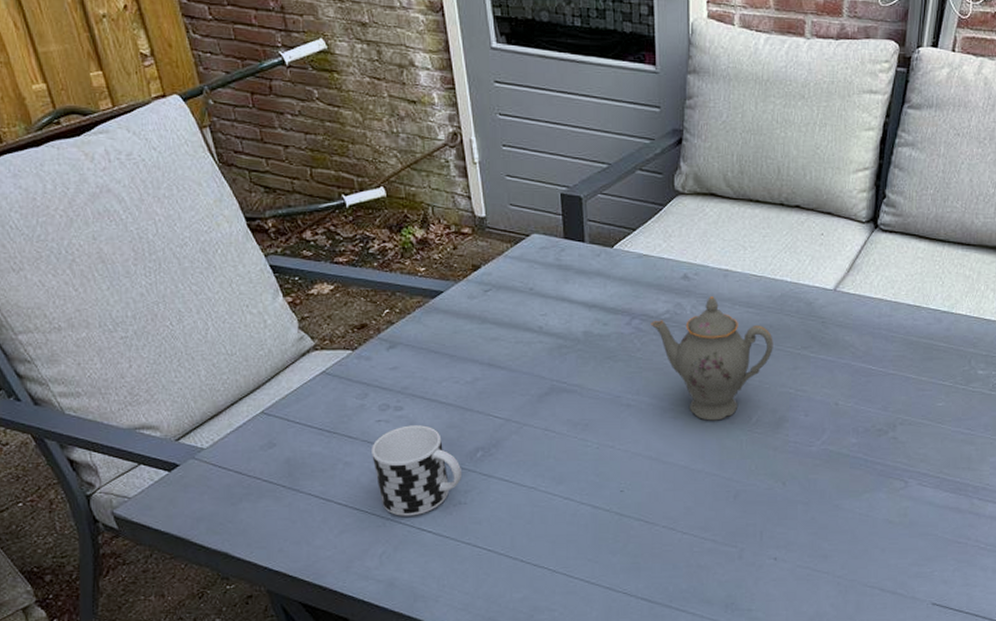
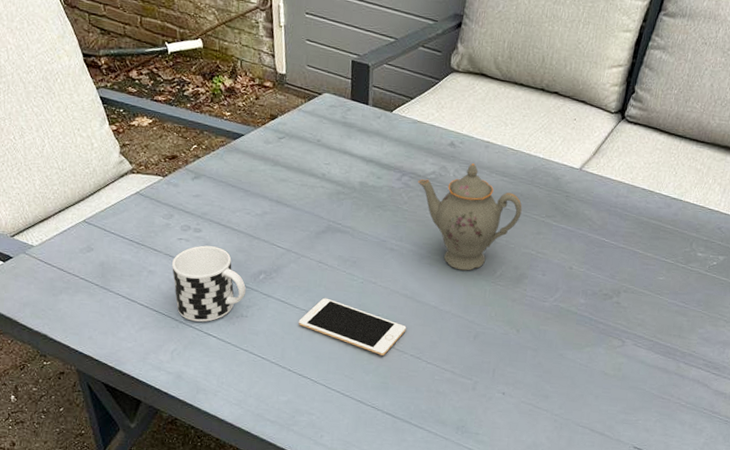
cell phone: none [527,470,655,531] -> present [298,297,407,356]

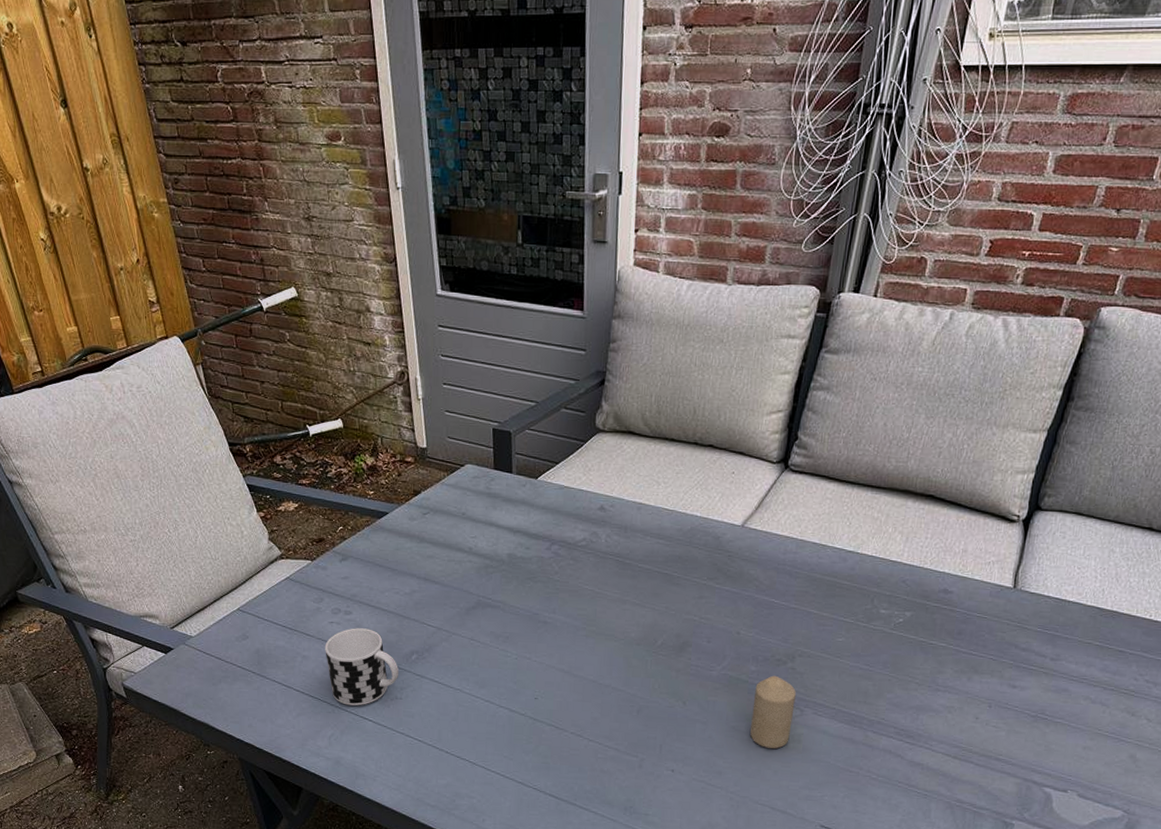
cell phone: present [298,297,407,356] -> none [453,676,565,734]
teapot: present [418,163,522,271] -> none [568,527,681,642]
candle: none [576,308,619,376] -> present [750,675,796,749]

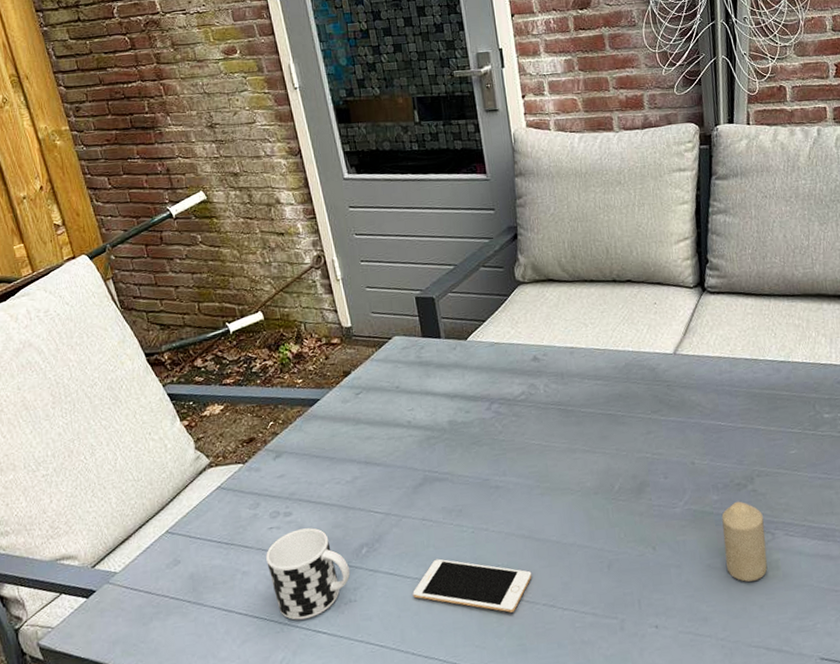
cell phone: none [453,676,565,734] -> present [413,558,532,613]

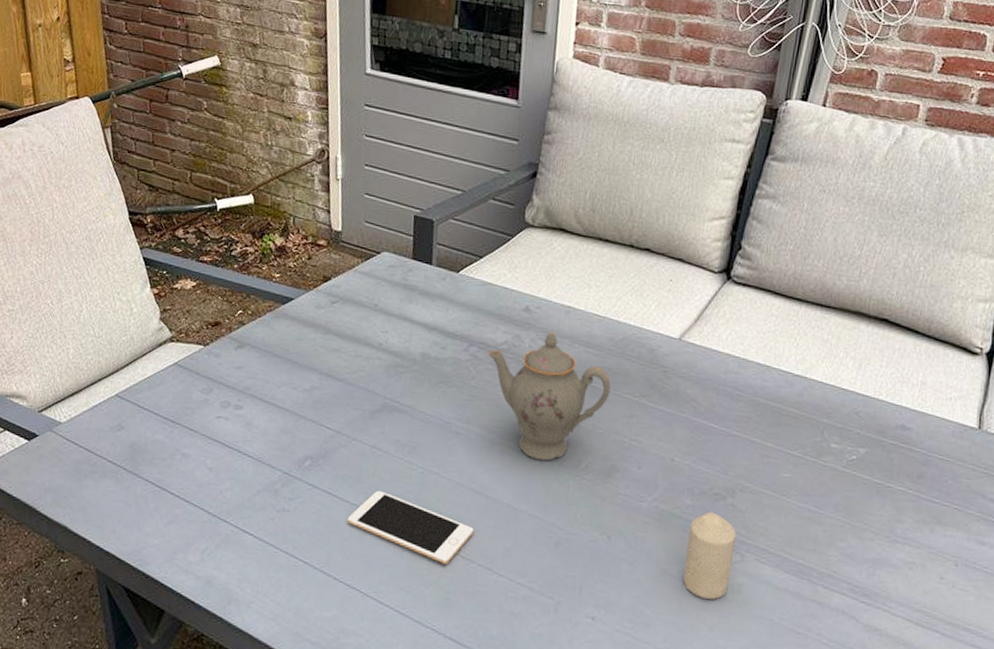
cup: present [266,528,350,620] -> none [208,425,289,517]
teapot: none [509,373,625,494] -> present [488,332,611,461]

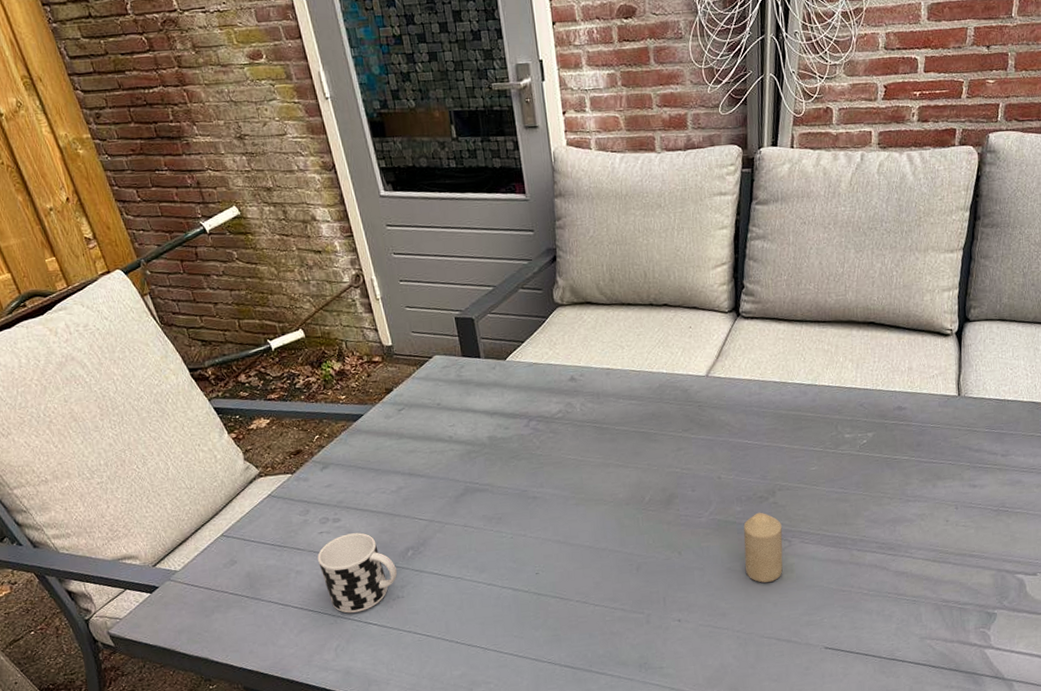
cup: none [208,425,289,517] -> present [317,532,397,613]
cell phone: present [347,490,474,564] -> none [456,561,567,608]
teapot: present [488,332,611,461] -> none [546,393,657,504]

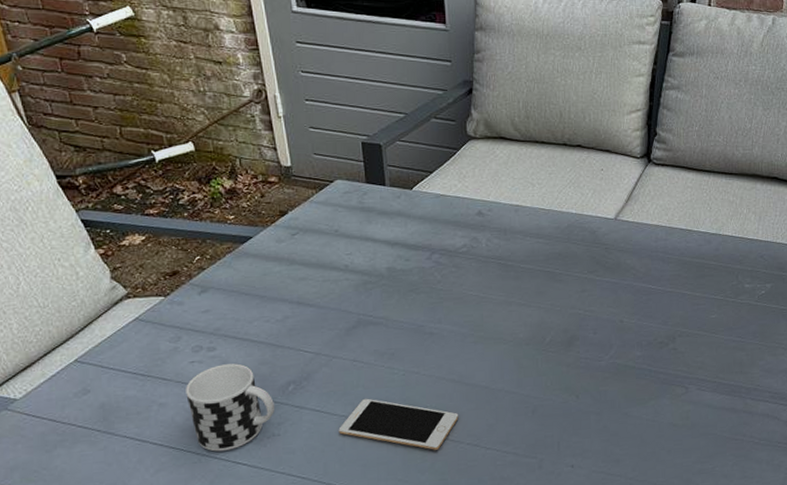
cell phone: none [456,561,567,608] -> present [338,398,459,450]
candle: present [743,512,783,583] -> none [642,357,680,429]

